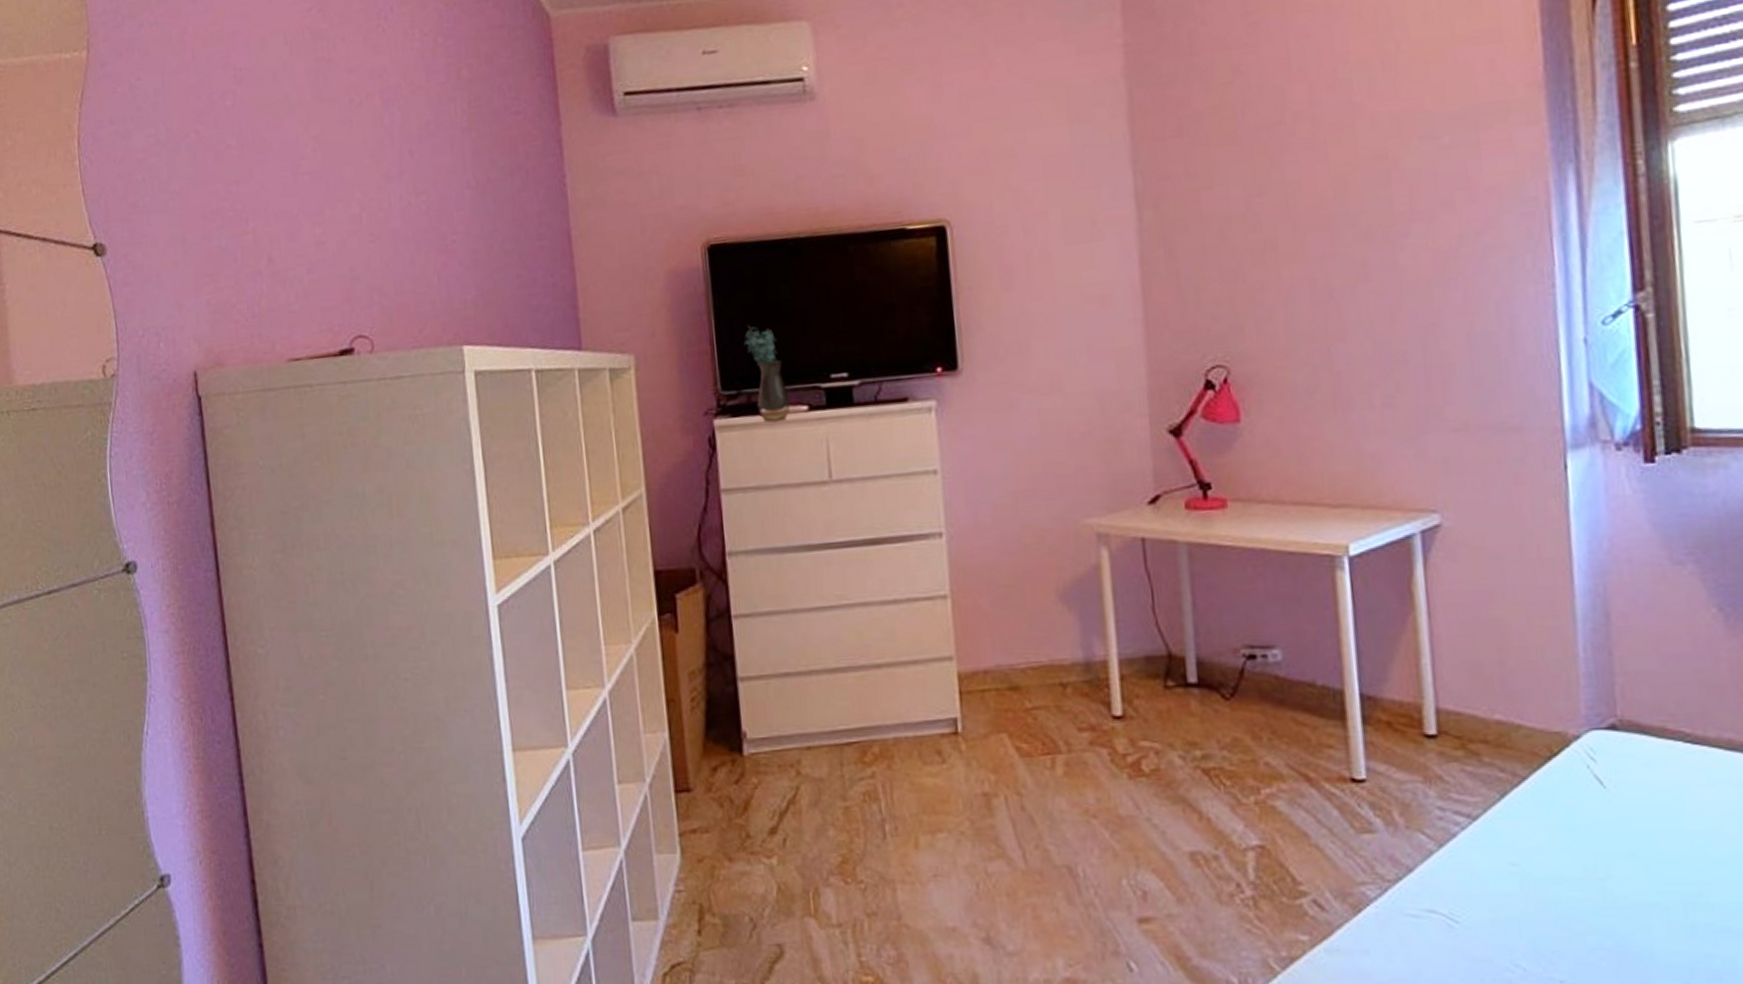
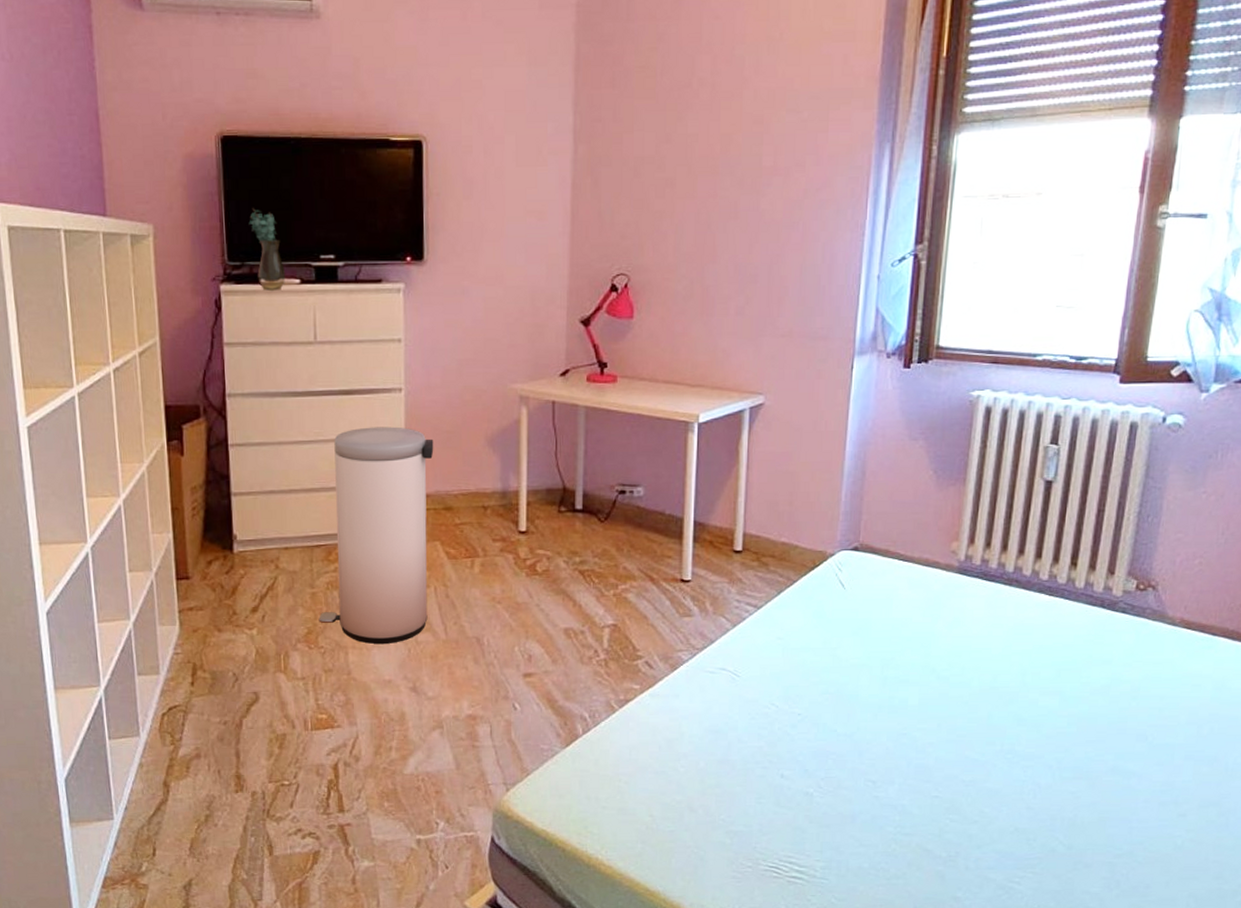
pedal bin: none [855,582,999,876] -> present [318,426,434,644]

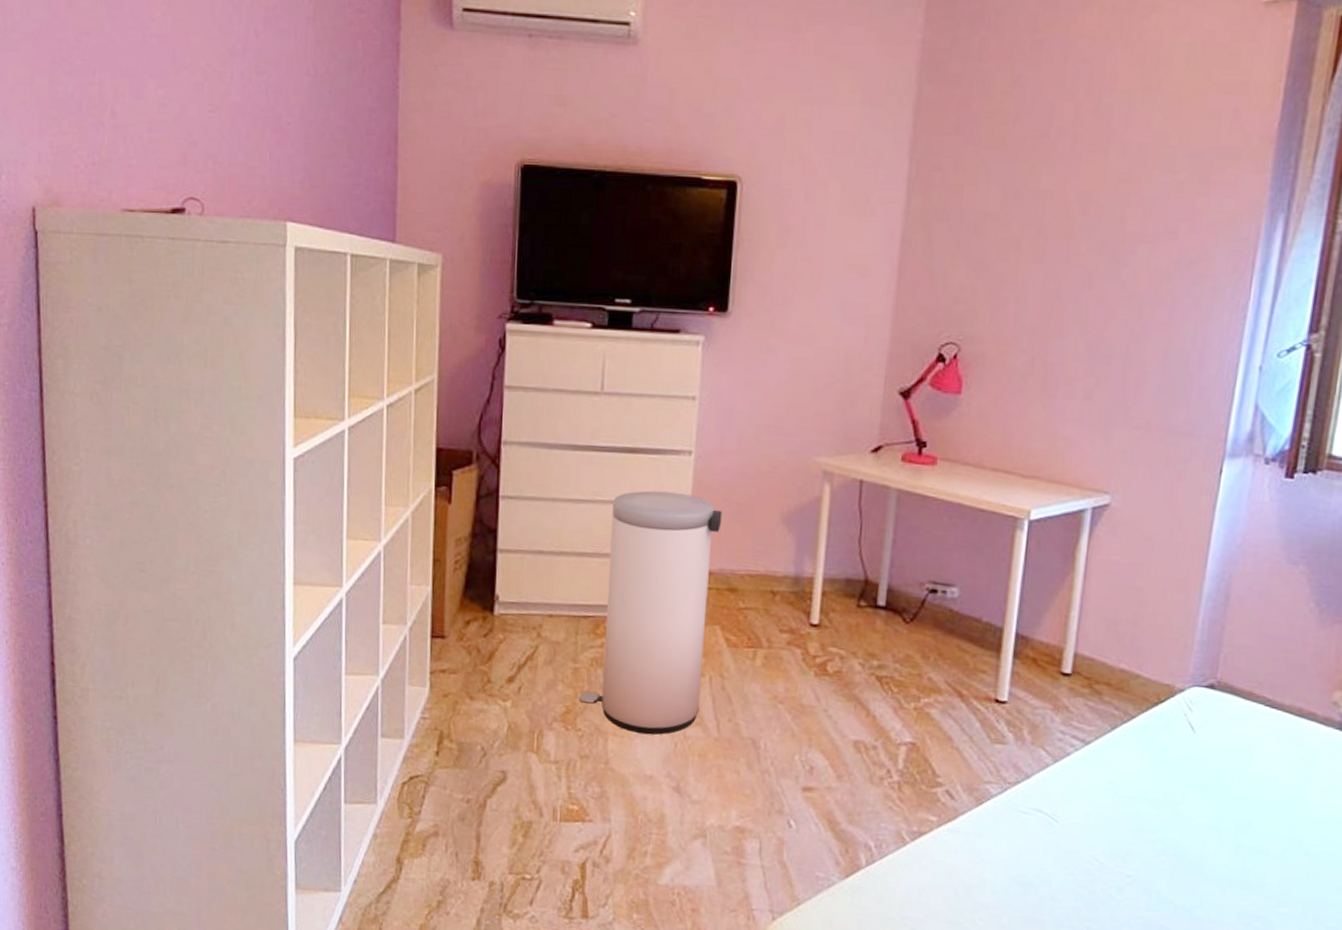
vase: present [248,208,286,291] -> none [542,244,577,334]

